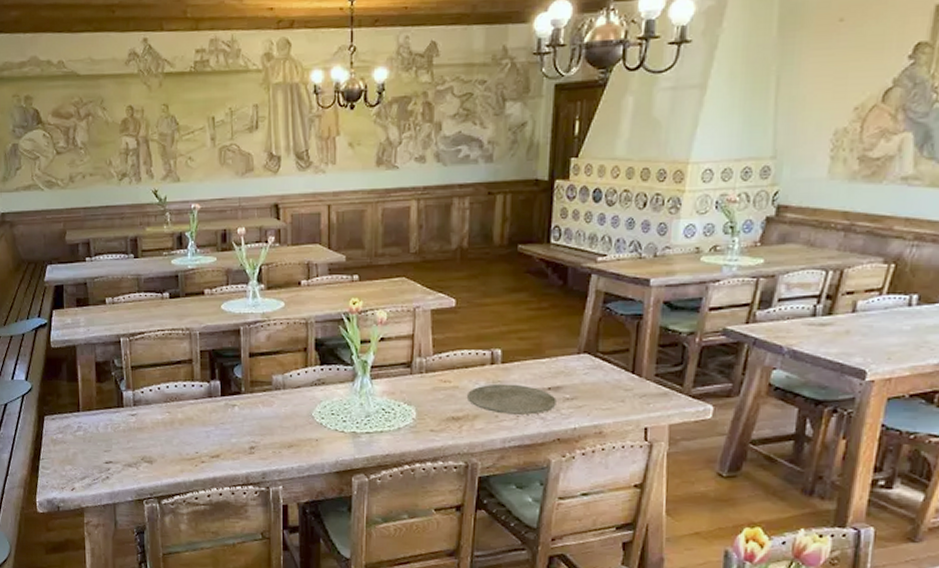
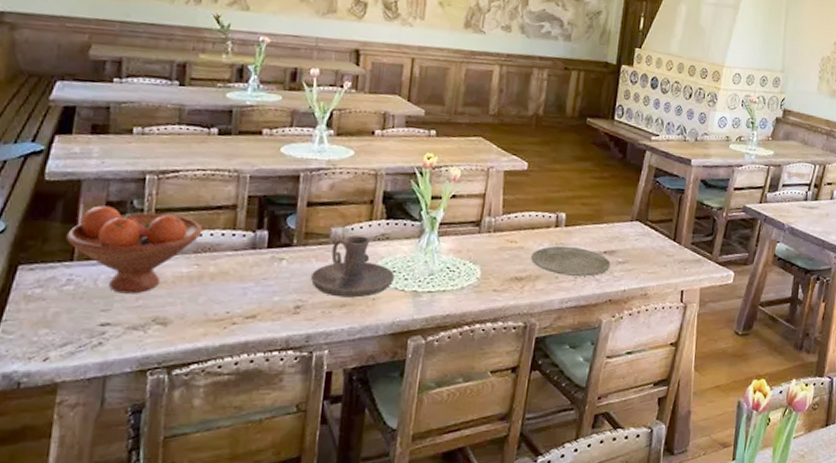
fruit bowl: none [72,366,169,438] -> present [65,205,203,294]
candle holder: none [259,382,334,439] -> present [310,235,396,298]

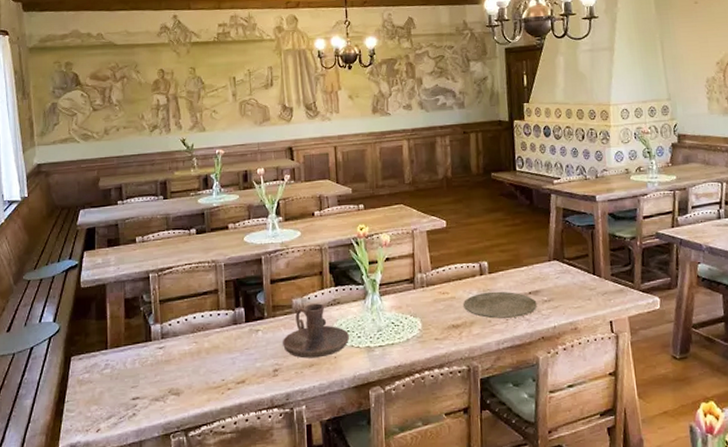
fruit bowl: present [65,205,203,294] -> none [100,302,196,372]

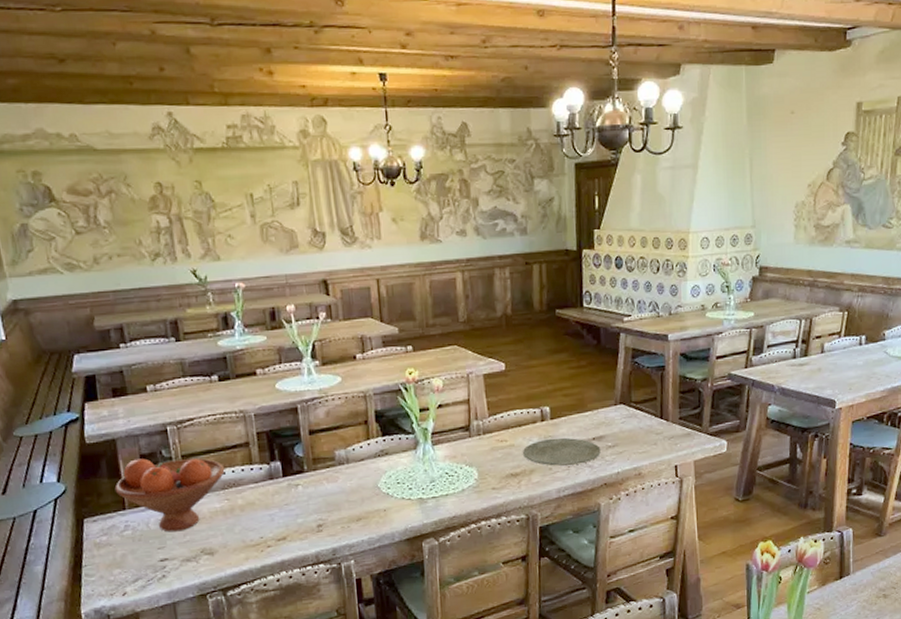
fruit bowl: none [100,302,196,372] -> present [114,458,225,533]
candle holder: present [282,303,350,359] -> none [325,454,400,513]

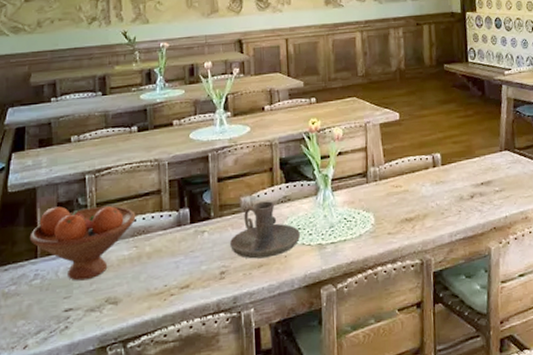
candle holder: none [325,454,400,513] -> present [229,201,301,259]
plate: present [523,437,601,466] -> none [416,182,489,211]

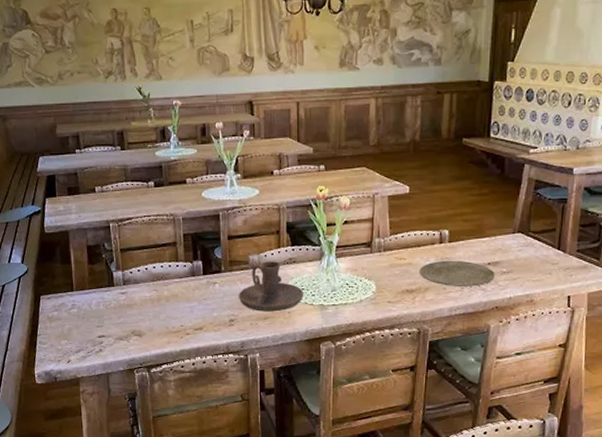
fruit bowl: present [29,206,136,281] -> none [65,249,155,314]
plate: none [416,182,489,211] -> present [420,260,495,286]

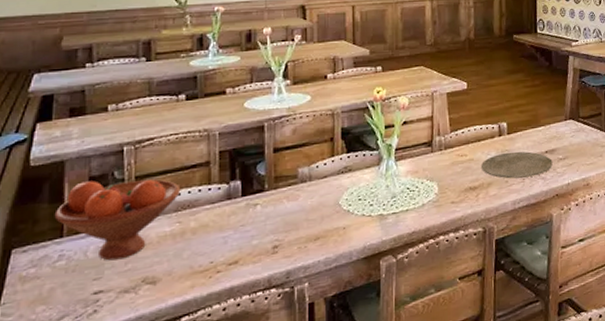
fruit bowl: none [65,249,155,314] -> present [54,179,181,261]
candle holder: present [238,261,304,312] -> none [284,171,361,232]

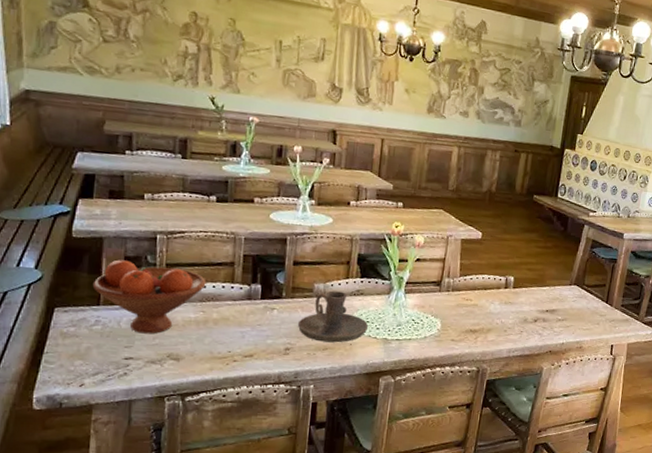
candle holder: none [284,171,361,232] -> present [297,290,369,343]
plate: present [482,151,553,179] -> none [484,304,551,331]

